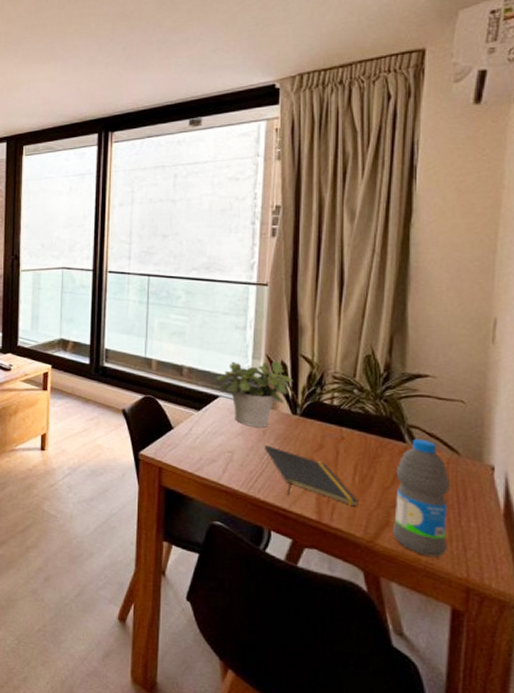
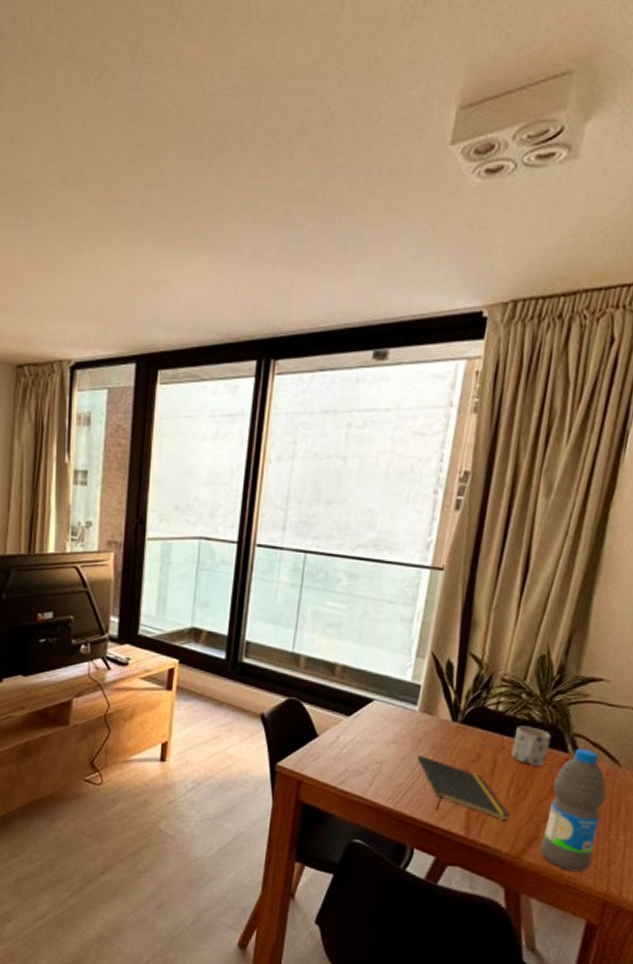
potted plant: present [215,361,294,428] -> none [371,659,459,736]
mug: none [351,418,387,456] -> present [511,726,552,767]

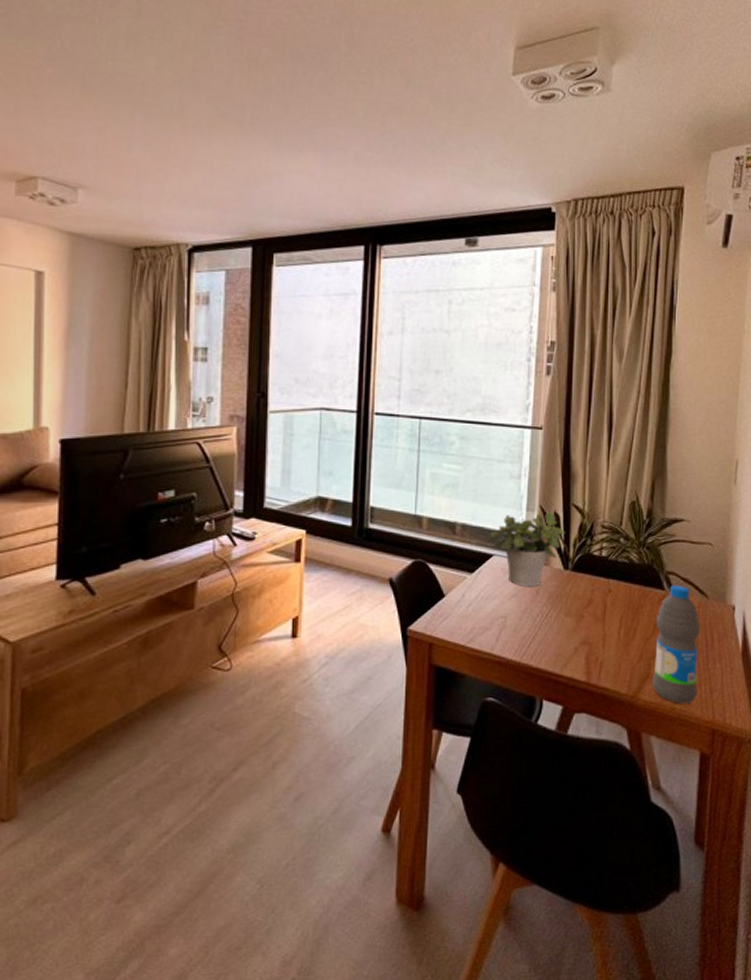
potted plant: none [371,659,459,736] -> present [489,513,566,588]
notepad: present [417,755,510,821] -> none [537,605,623,662]
mug: present [511,726,552,767] -> none [618,568,649,606]

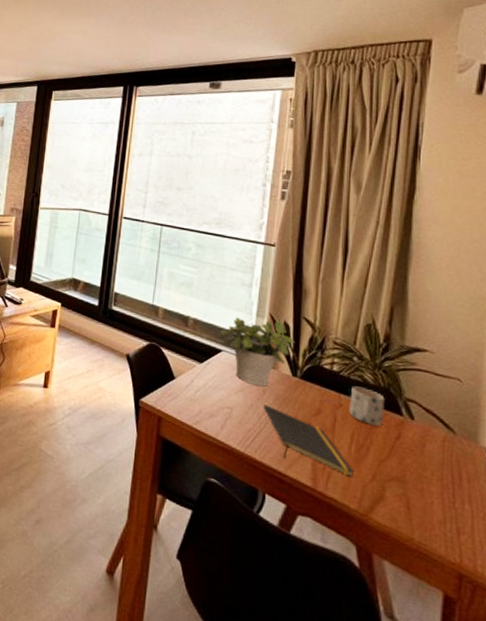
notepad: none [537,605,623,662] -> present [263,404,353,477]
mug: none [618,568,649,606] -> present [349,386,385,427]
water bottle: present [652,585,700,704] -> none [386,413,445,539]

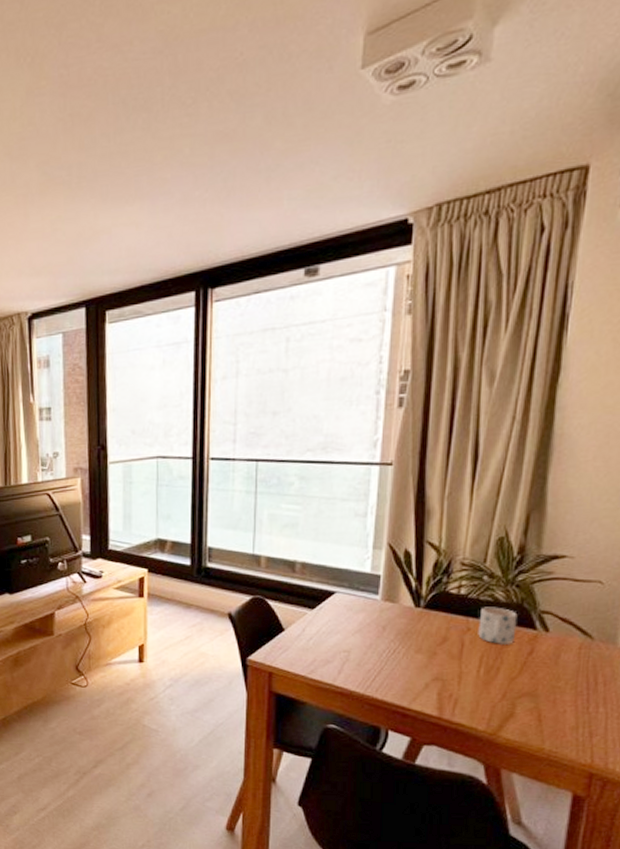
potted plant: present [219,317,296,387] -> none [331,550,418,624]
notepad: present [263,404,353,477] -> none [383,642,482,700]

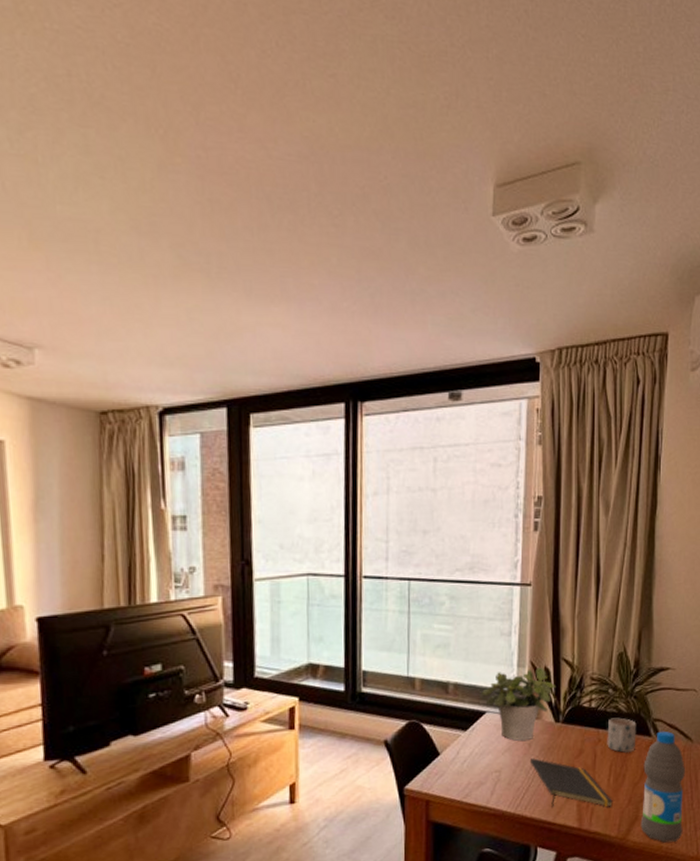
potted plant: none [331,550,418,624] -> present [481,668,556,742]
notepad: none [383,642,482,700] -> present [529,758,613,808]
water bottle: none [516,624,581,745] -> present [640,731,685,843]

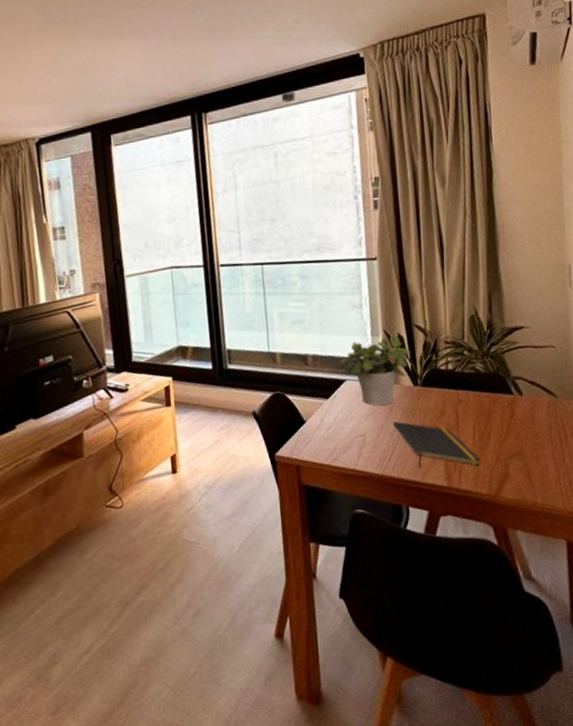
mug: present [607,717,637,753] -> none [467,377,498,412]
water bottle: present [640,731,685,843] -> none [508,388,557,499]

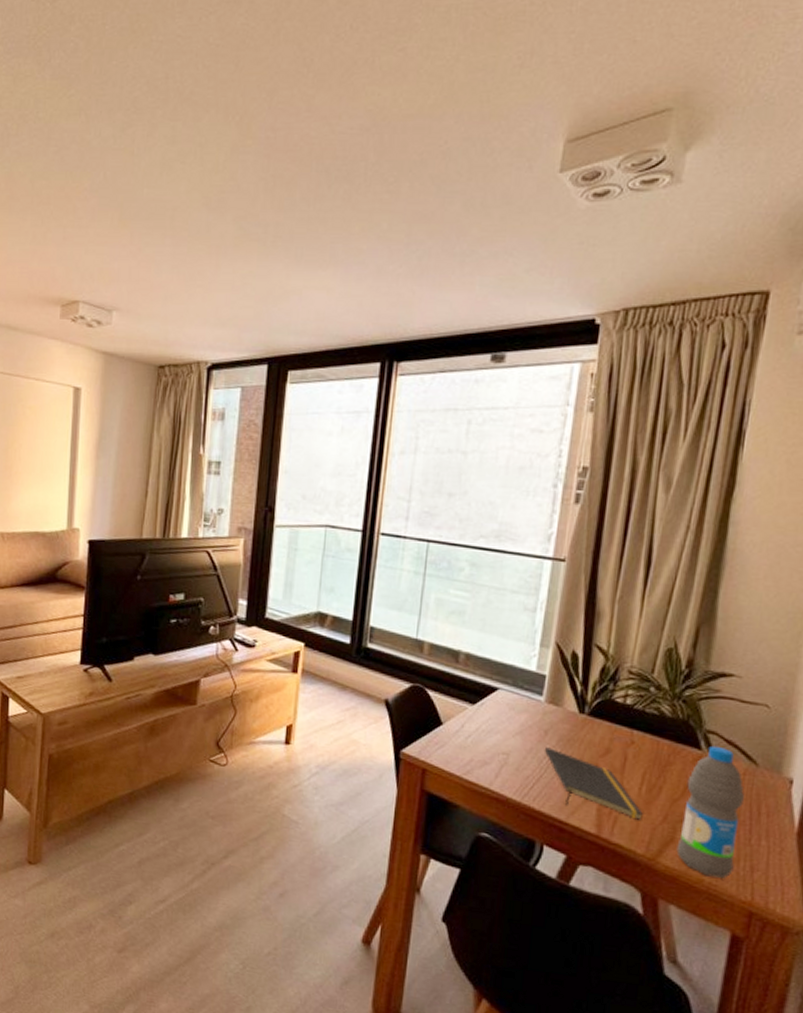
potted plant: present [339,335,411,406] -> none [495,648,585,727]
water bottle: none [508,388,557,499] -> present [676,745,744,878]

